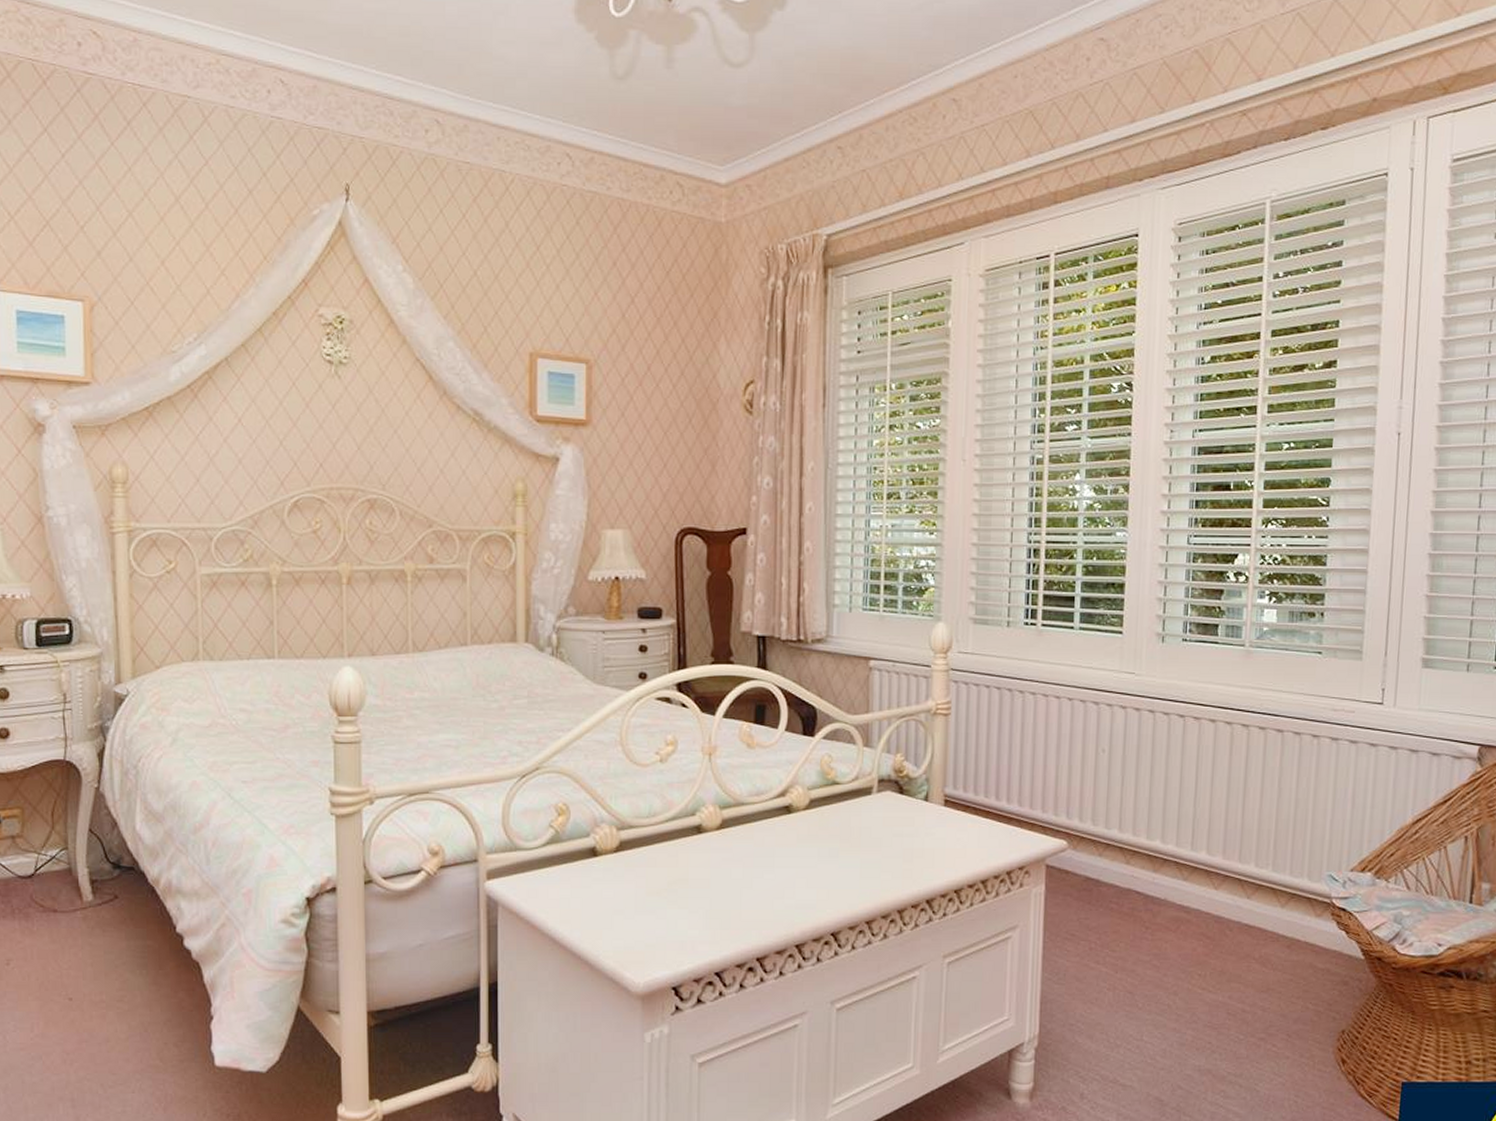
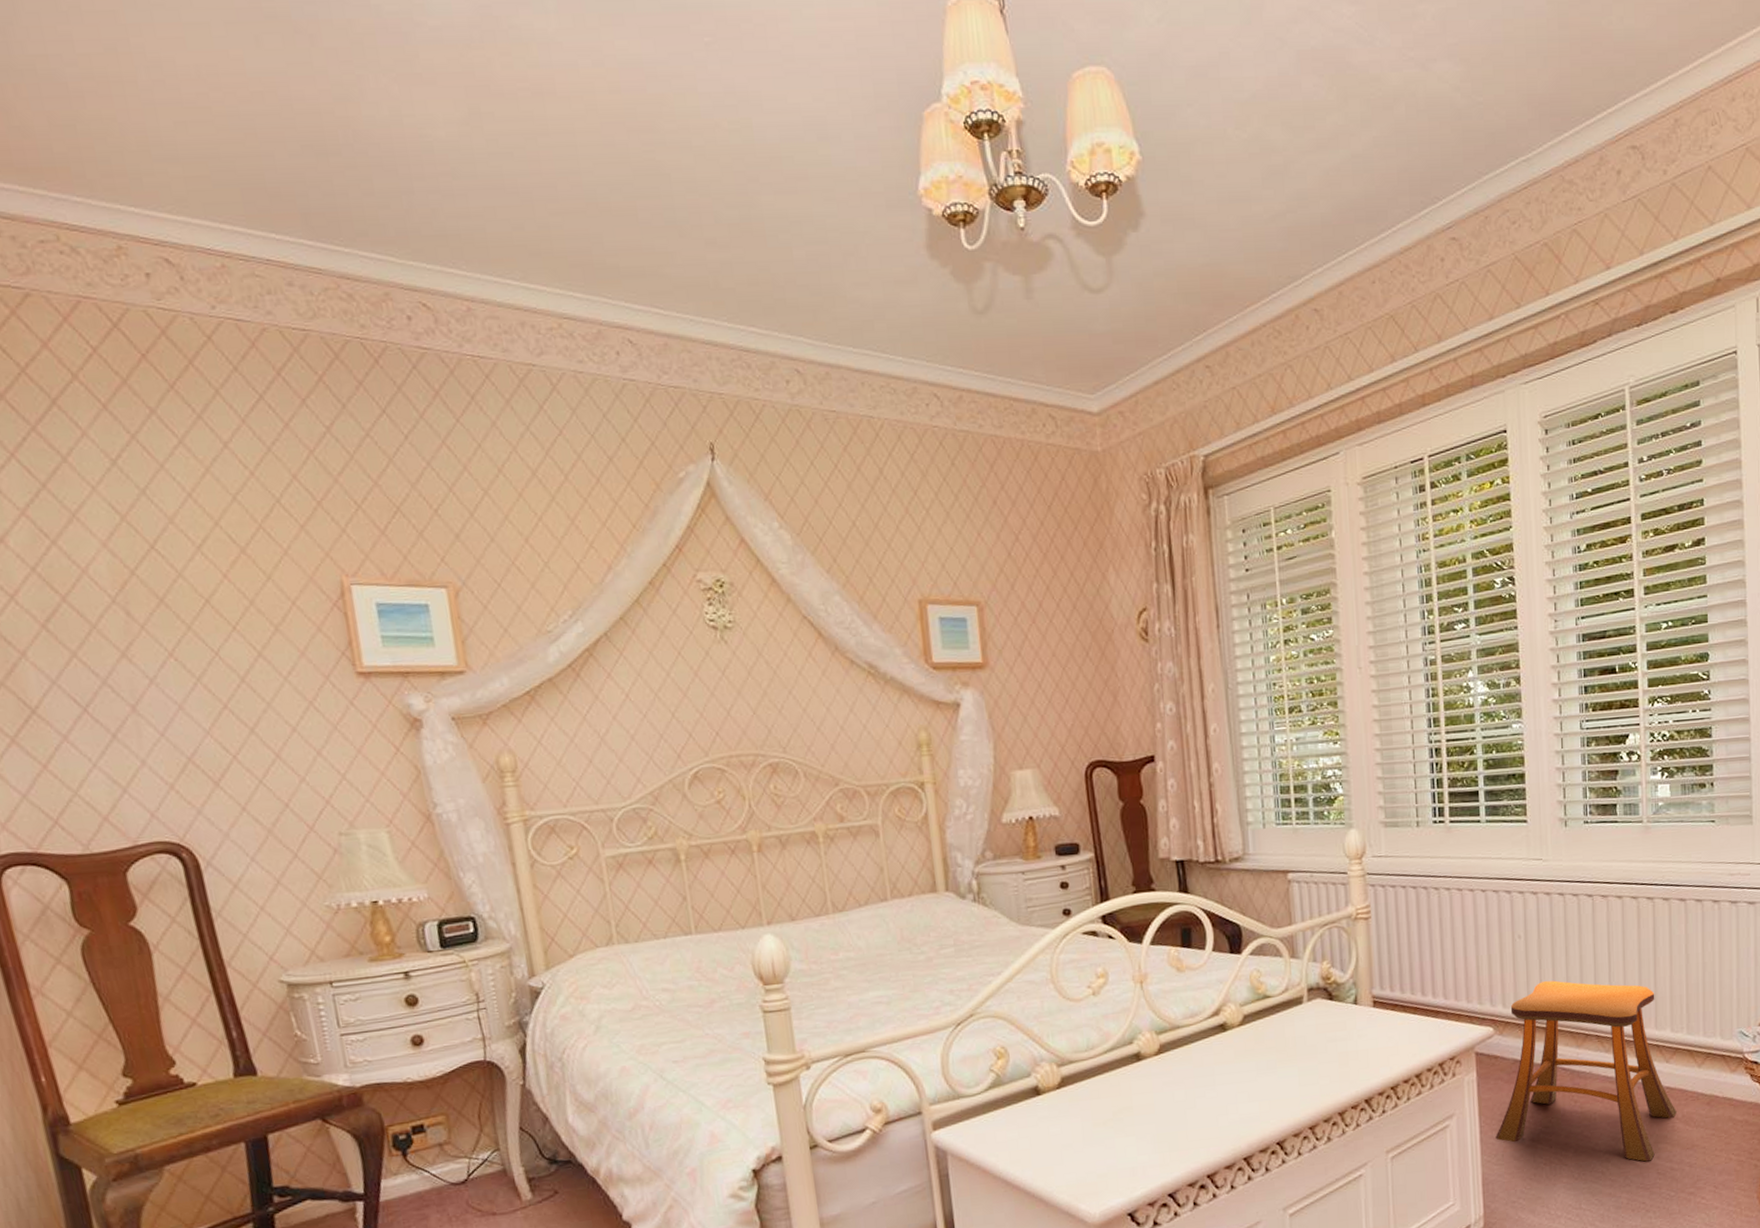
stool: none [1059,800,1254,1000] -> present [1496,980,1677,1162]

